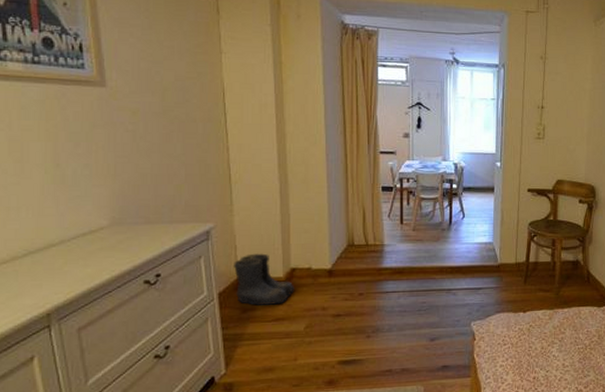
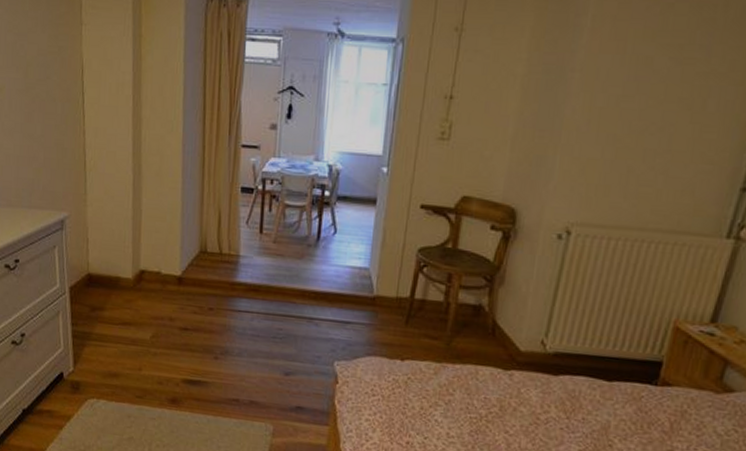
boots: present [234,253,294,306] -> none [85,249,143,308]

